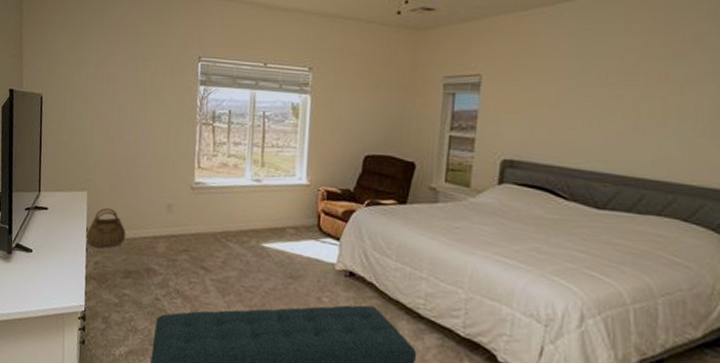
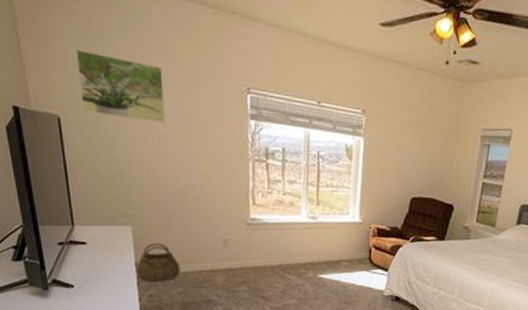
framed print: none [60,38,128,95] -> present [75,49,166,123]

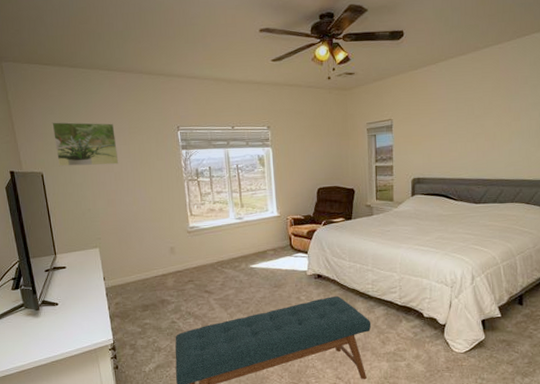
basket: present [135,242,181,282] -> none [104,258,139,292]

